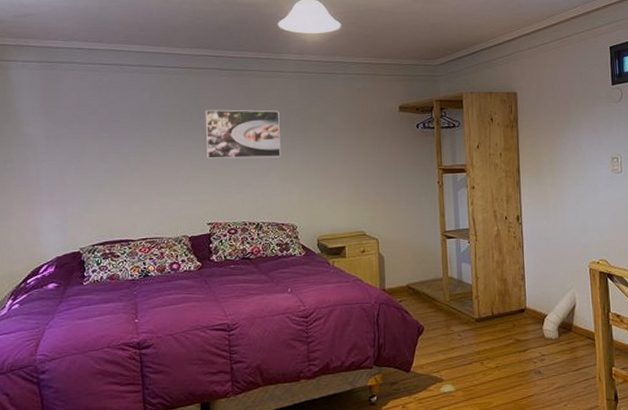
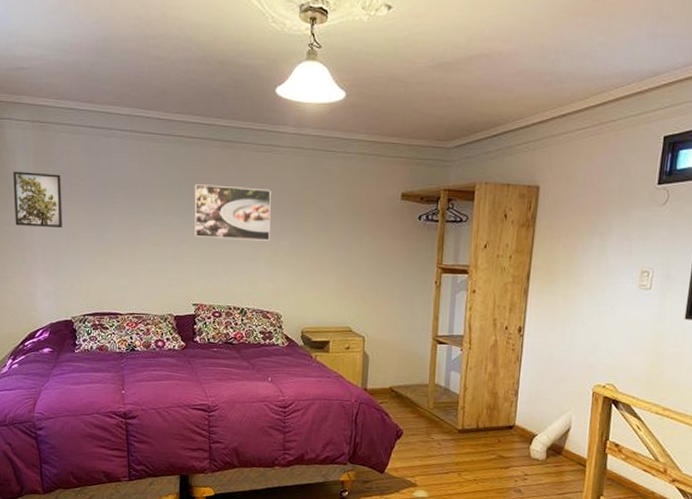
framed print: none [18,109,70,162] -> present [13,171,62,227]

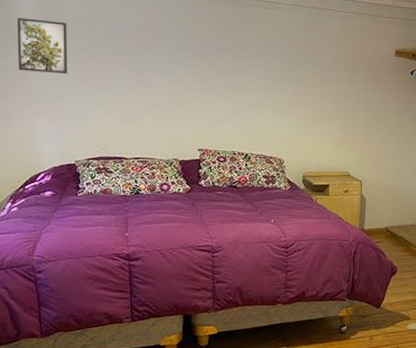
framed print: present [194,184,271,241] -> none [201,36,275,91]

